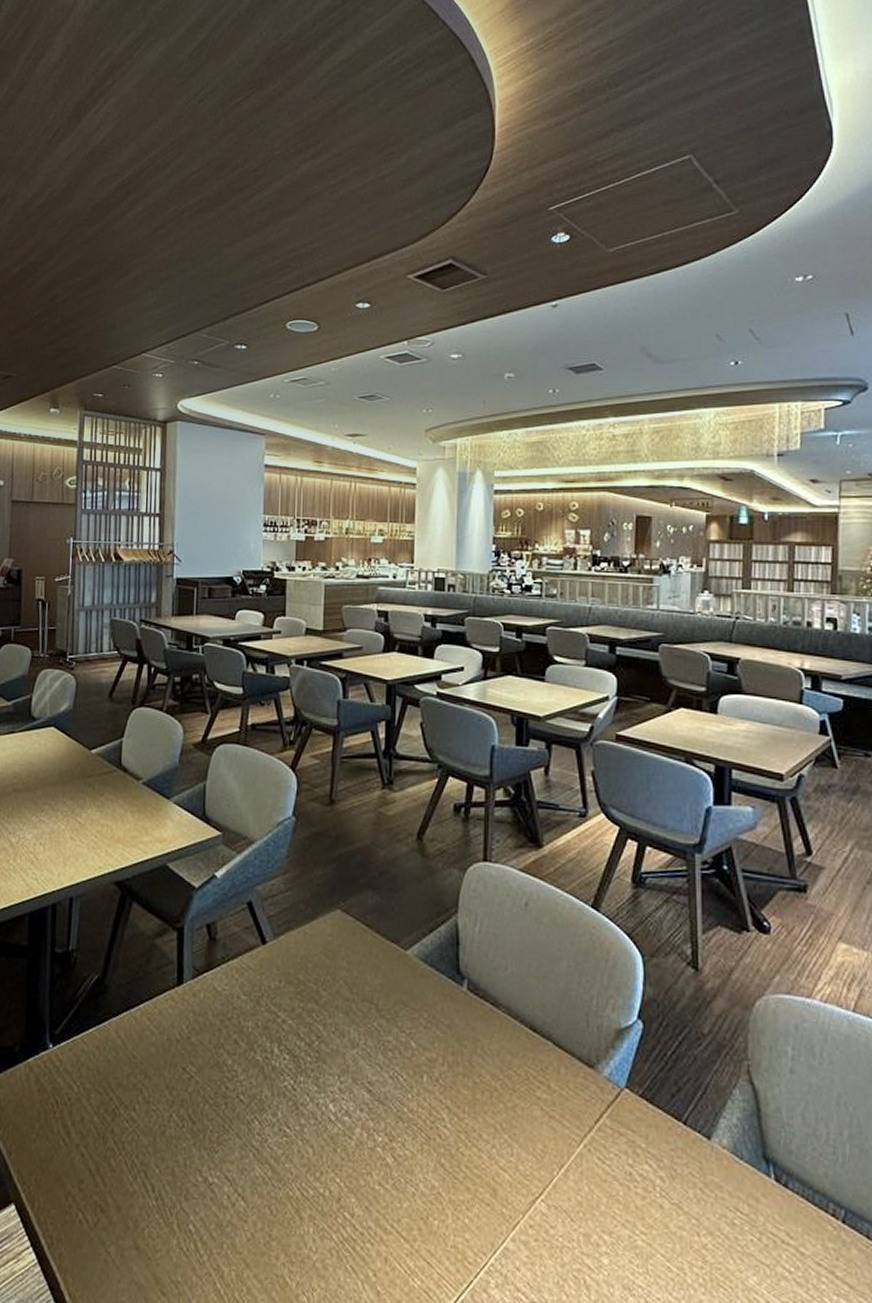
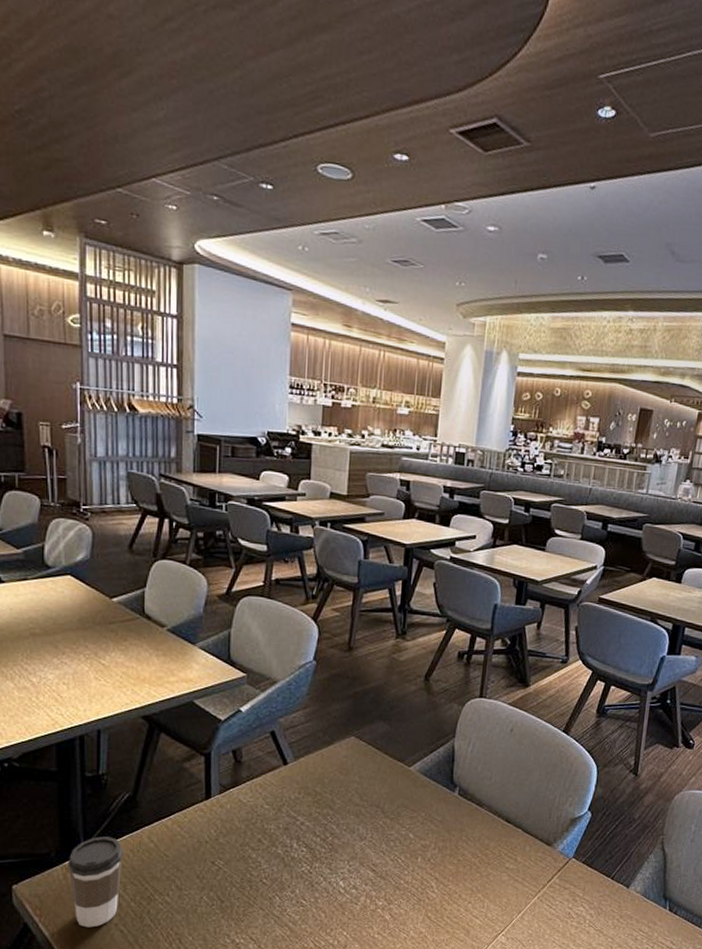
coffee cup: none [31,1028,89,1148] -> present [68,837,123,928]

